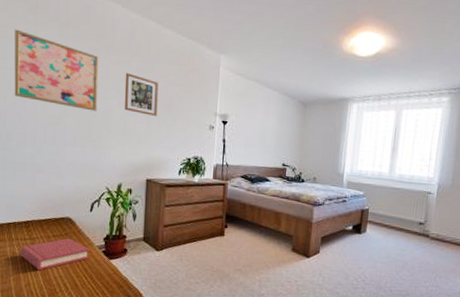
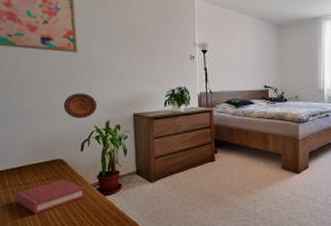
decorative plate: none [77,152,110,179] -> present [63,93,97,118]
picture frame: present [124,72,159,116] -> none [102,12,138,52]

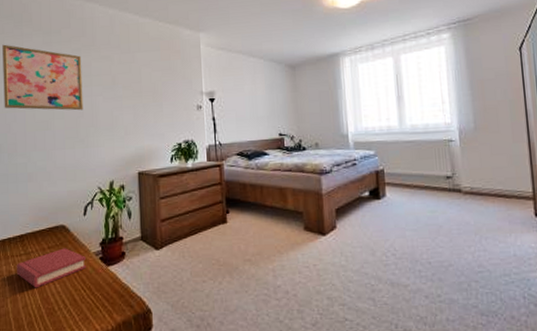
decorative plate: present [63,93,97,118] -> none [67,152,101,180]

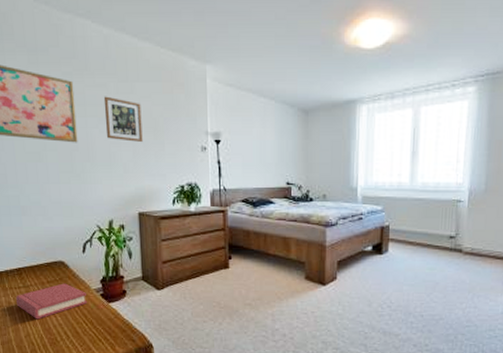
picture frame: none [108,66,143,106] -> present [103,96,143,142]

